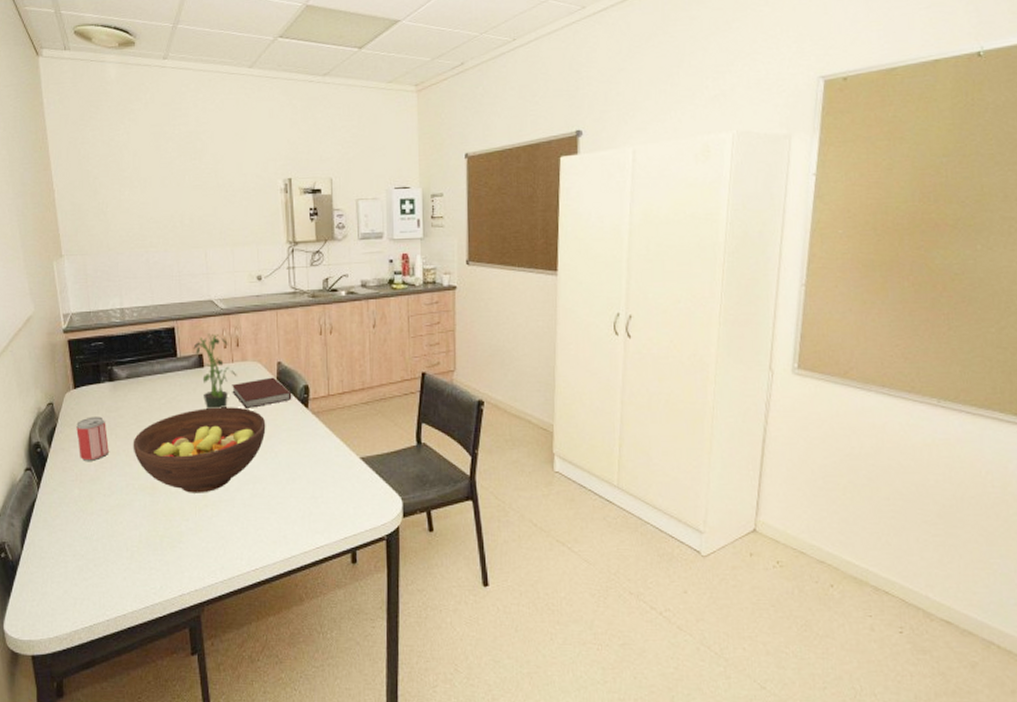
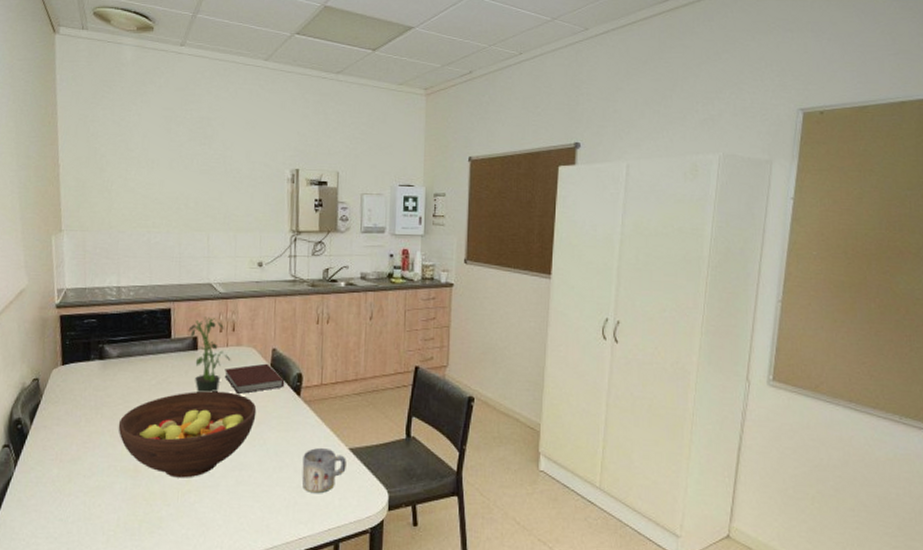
beer can: present [76,416,109,461] -> none [60,394,93,440]
mug: none [315,457,358,504] -> present [302,447,346,494]

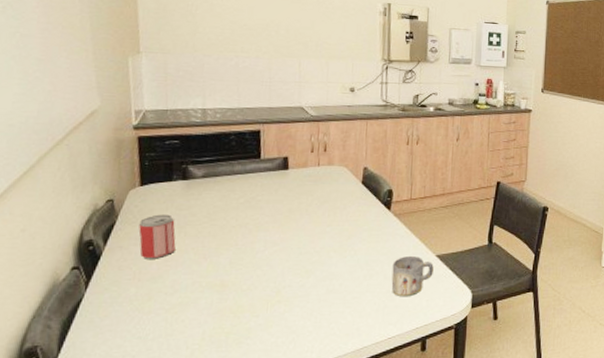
beer can: none [60,394,93,440] -> present [139,214,176,259]
fruit bowl: present [118,391,257,478] -> none [203,207,348,290]
potted plant: present [188,316,231,393] -> none [278,138,323,210]
notebook: present [224,363,285,395] -> none [315,181,376,210]

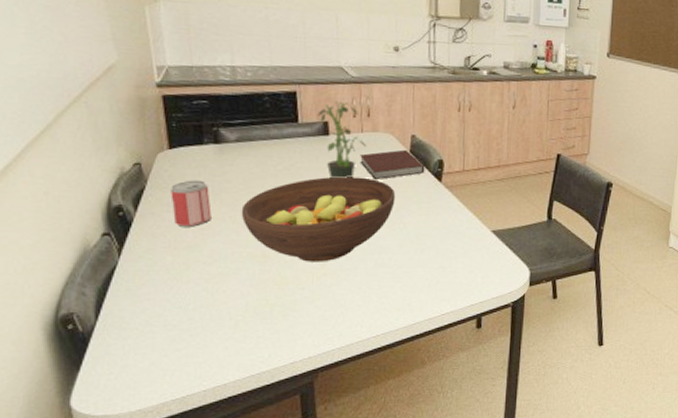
fruit bowl: none [203,207,348,290] -> present [241,176,396,262]
potted plant: none [278,138,323,210] -> present [317,101,367,179]
notebook: none [315,181,376,210] -> present [360,149,425,180]
mug: present [391,255,434,297] -> none [444,230,489,273]

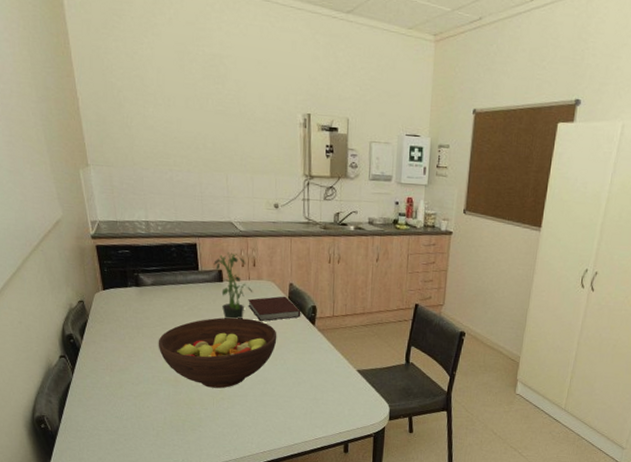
beer can: present [171,180,212,227] -> none [106,316,136,354]

